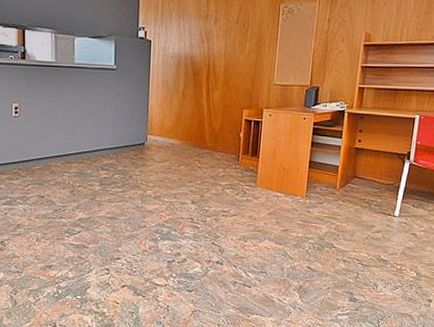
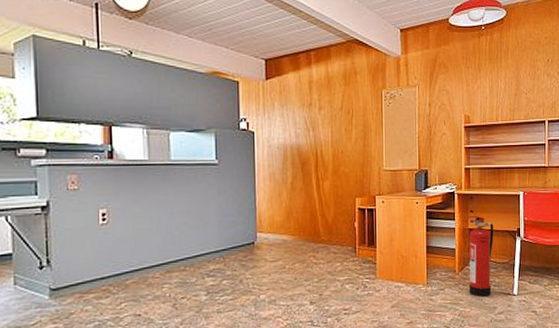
fire extinguisher: none [348,135,383,215] -> present [468,215,494,298]

